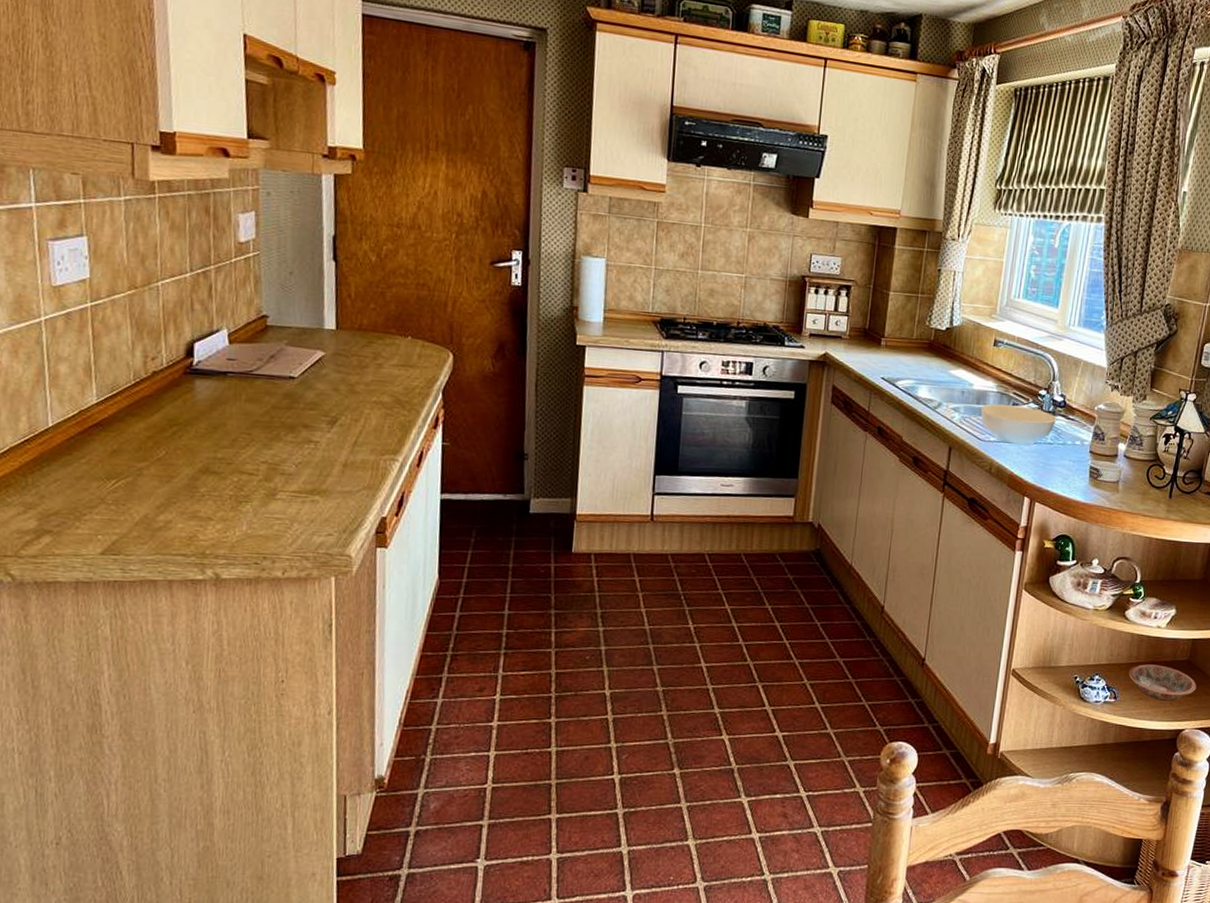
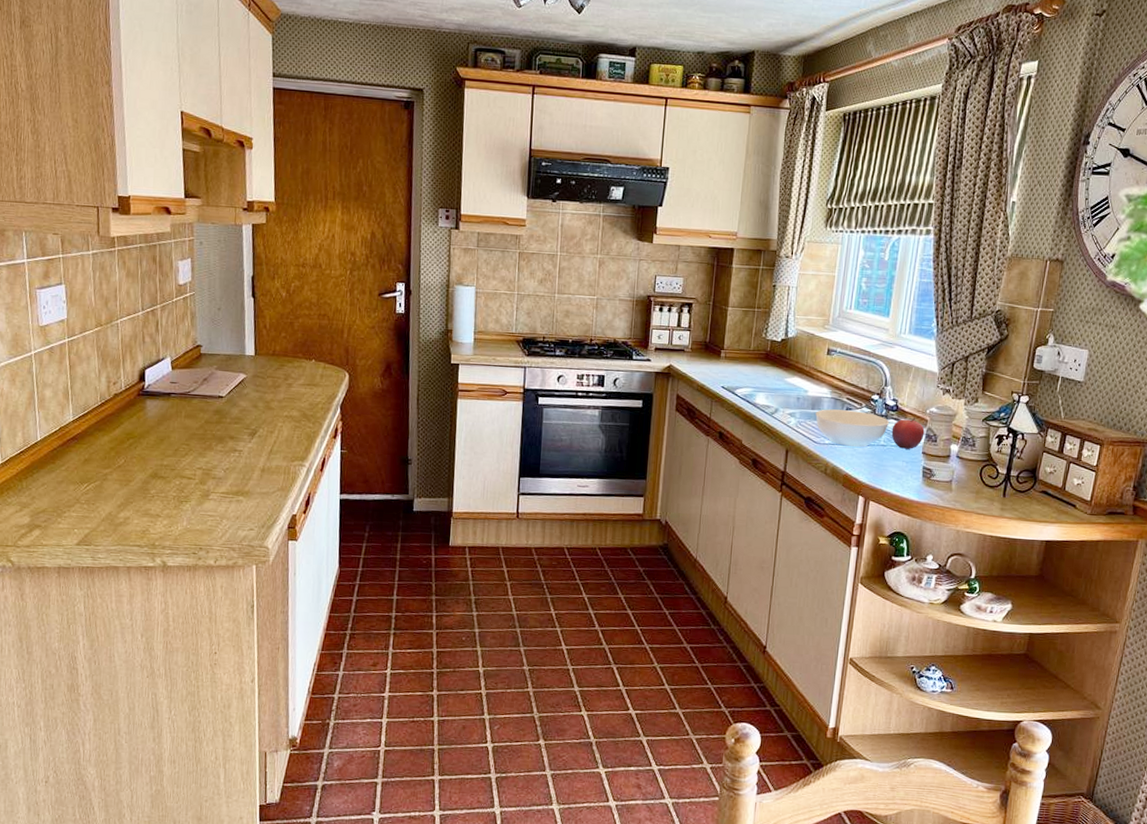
fruit: none [1058,414,1092,448] -> present [891,417,925,449]
ceramic bowl: present [1128,664,1197,702] -> none [965,656,1034,694]

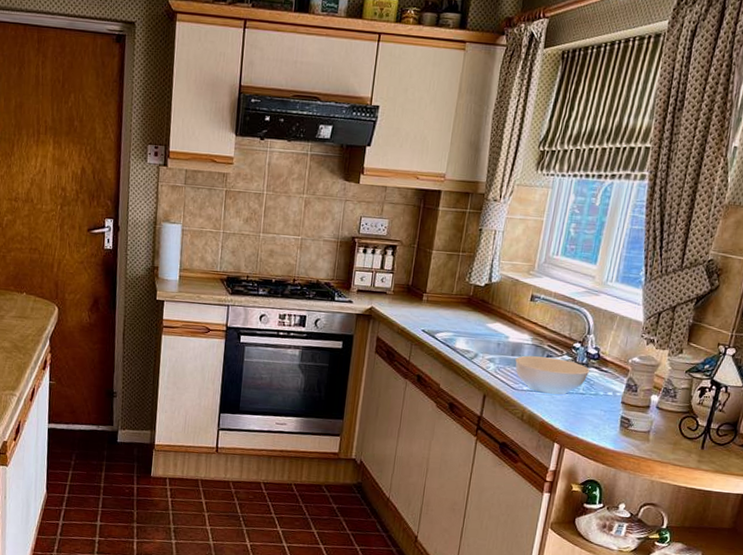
fruit: present [891,417,925,449] -> none [591,367,626,399]

